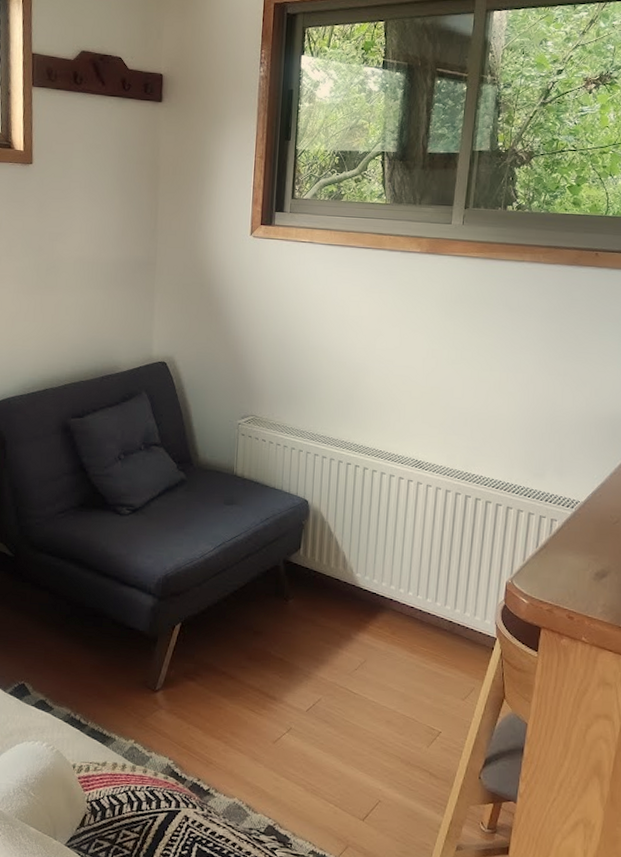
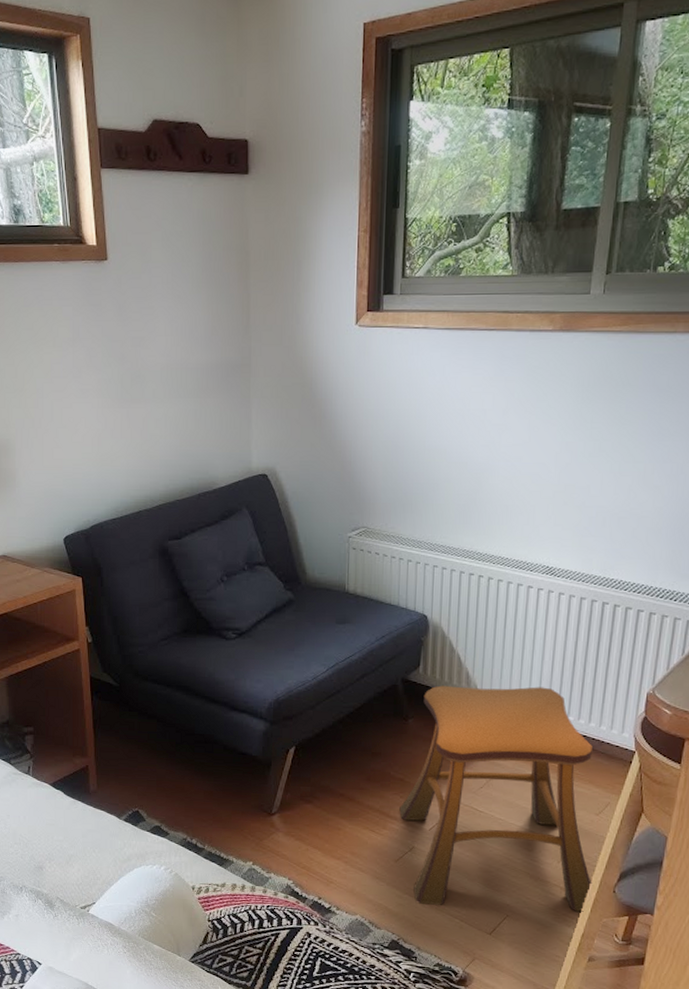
stool: none [278,568,460,798] -> present [399,685,593,912]

